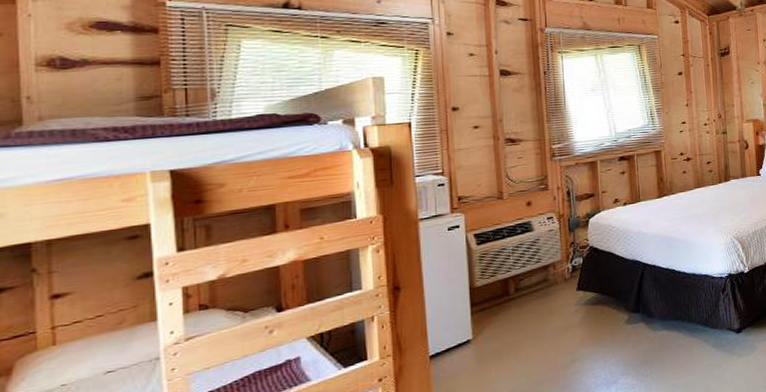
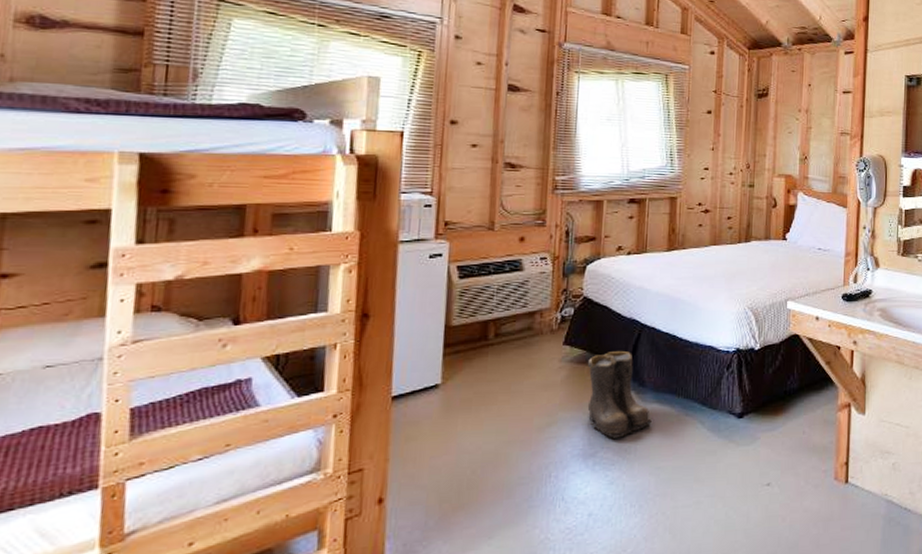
boots: none [601,288,665,366] -> present [587,350,655,438]

